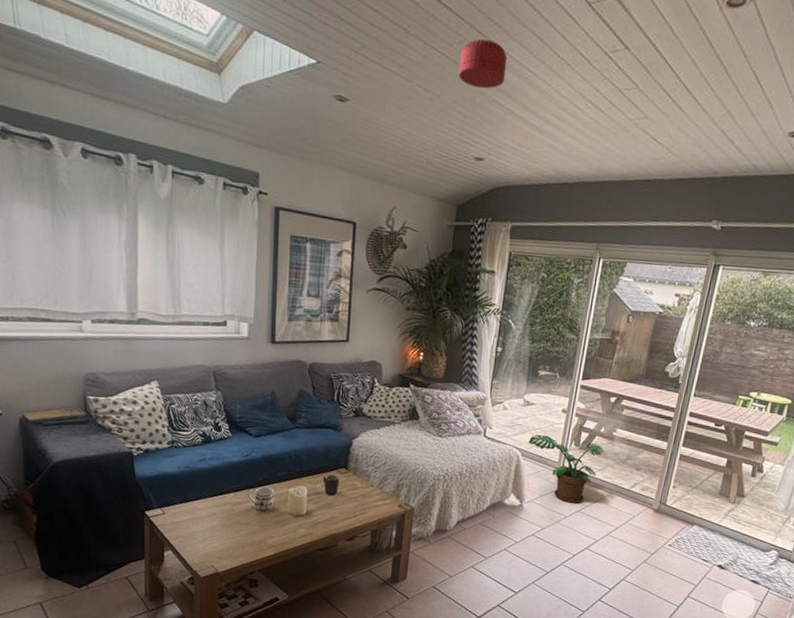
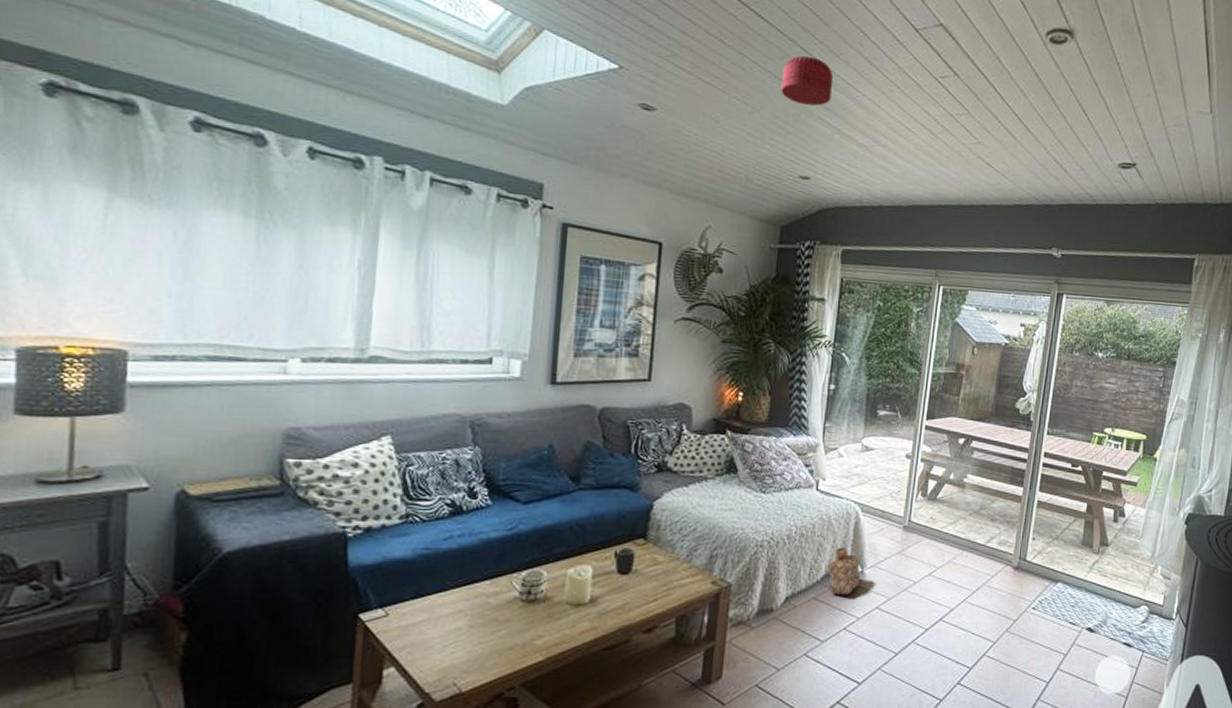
basket: none [492,484,519,523] -> present [827,547,861,595]
potted plant: present [527,434,604,503] -> none [868,485,955,565]

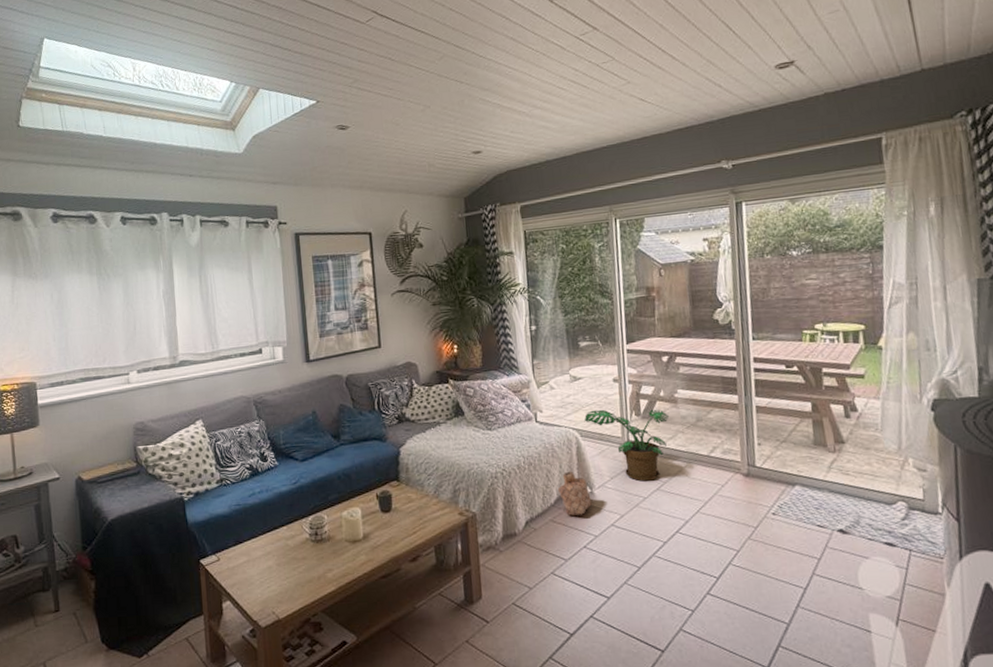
smoke detector: present [781,55,834,106] -> none [443,50,487,92]
potted plant: none [868,485,955,565] -> present [584,409,670,481]

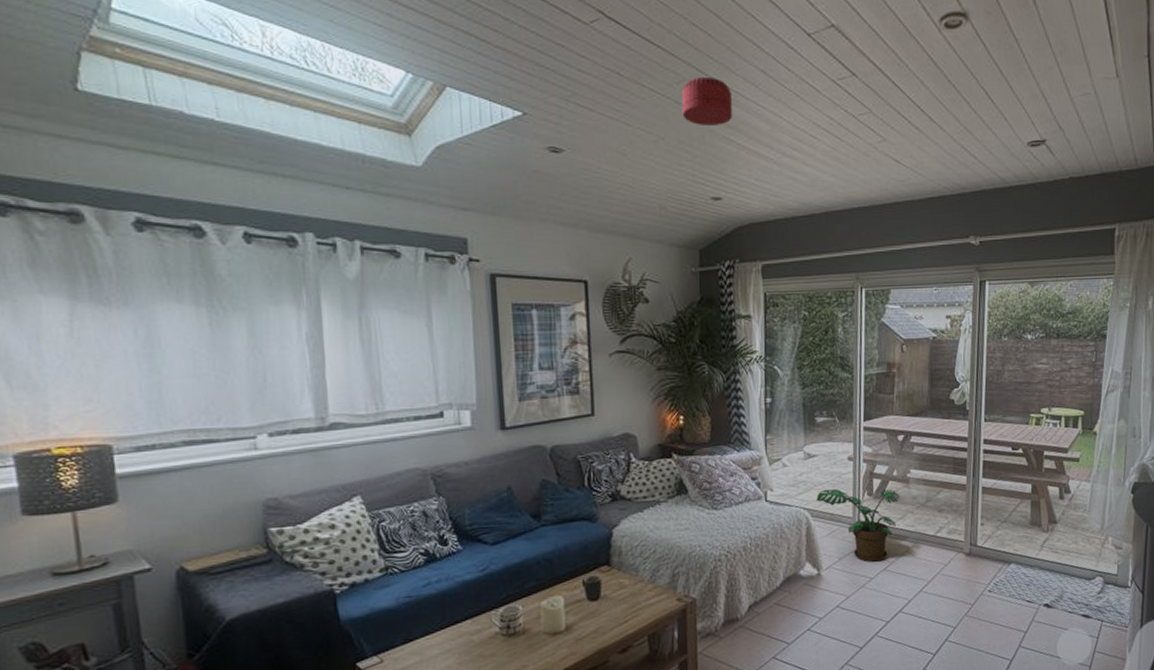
smoke detector: none [443,50,487,92] -> present [681,76,733,127]
basket: present [558,471,592,516] -> none [785,552,818,599]

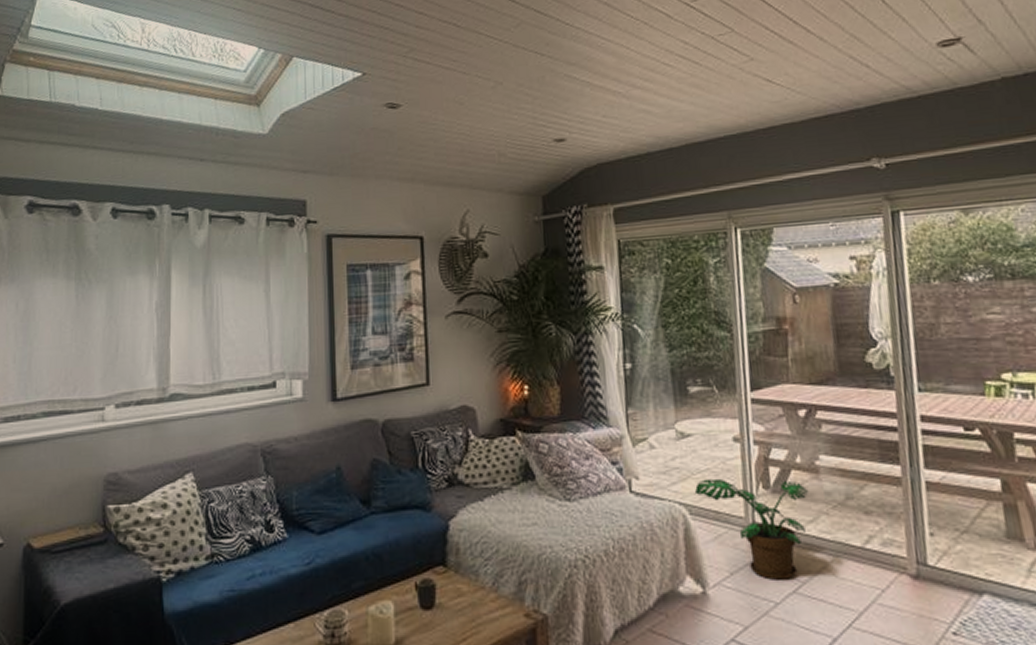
smoke detector: present [681,76,733,127] -> none [520,16,575,67]

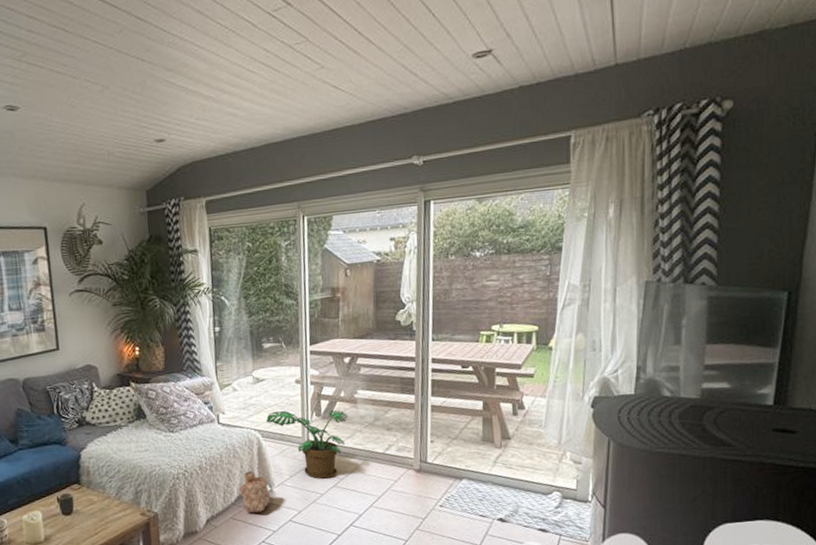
basket: none [659,561,705,625] -> present [239,470,271,513]

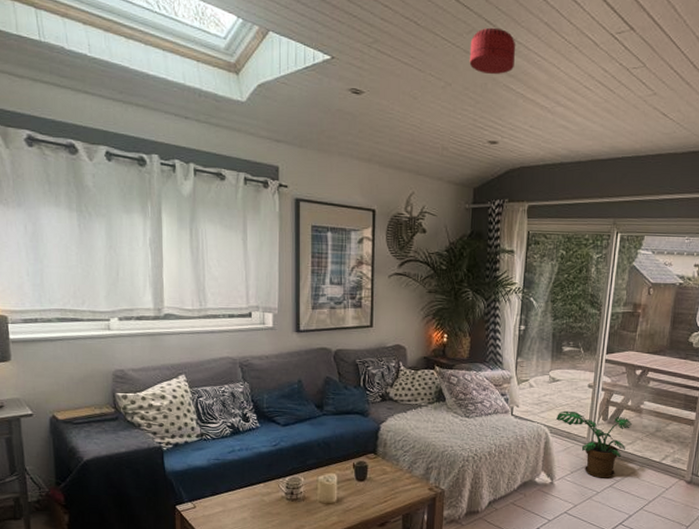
smoke detector: none [123,23,172,72] -> present [469,27,516,75]
basket: present [239,470,271,513] -> none [522,462,551,501]

